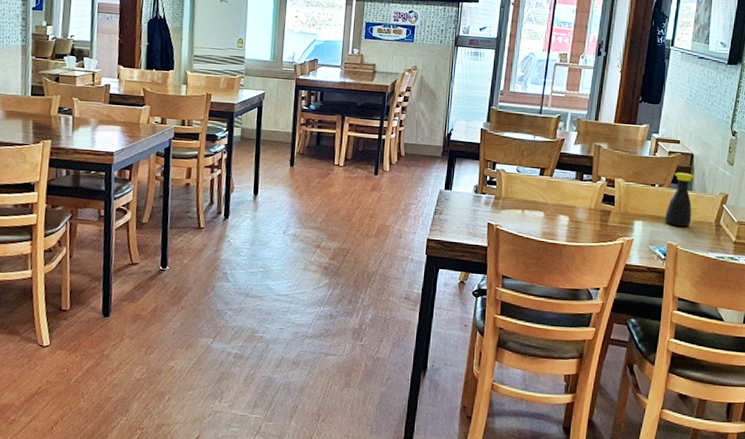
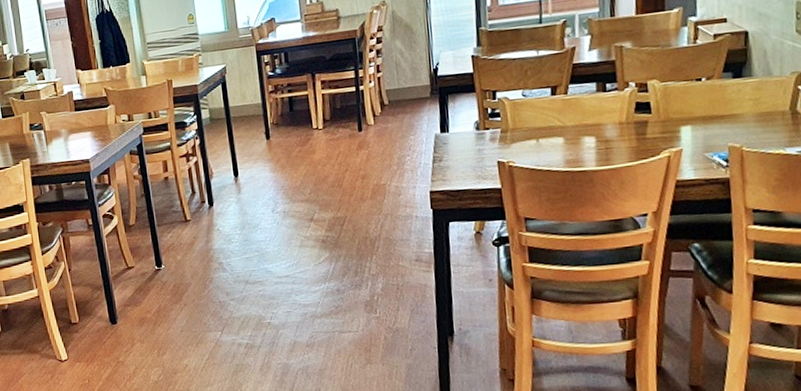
bottle: present [665,172,695,227] -> none [720,56,757,124]

